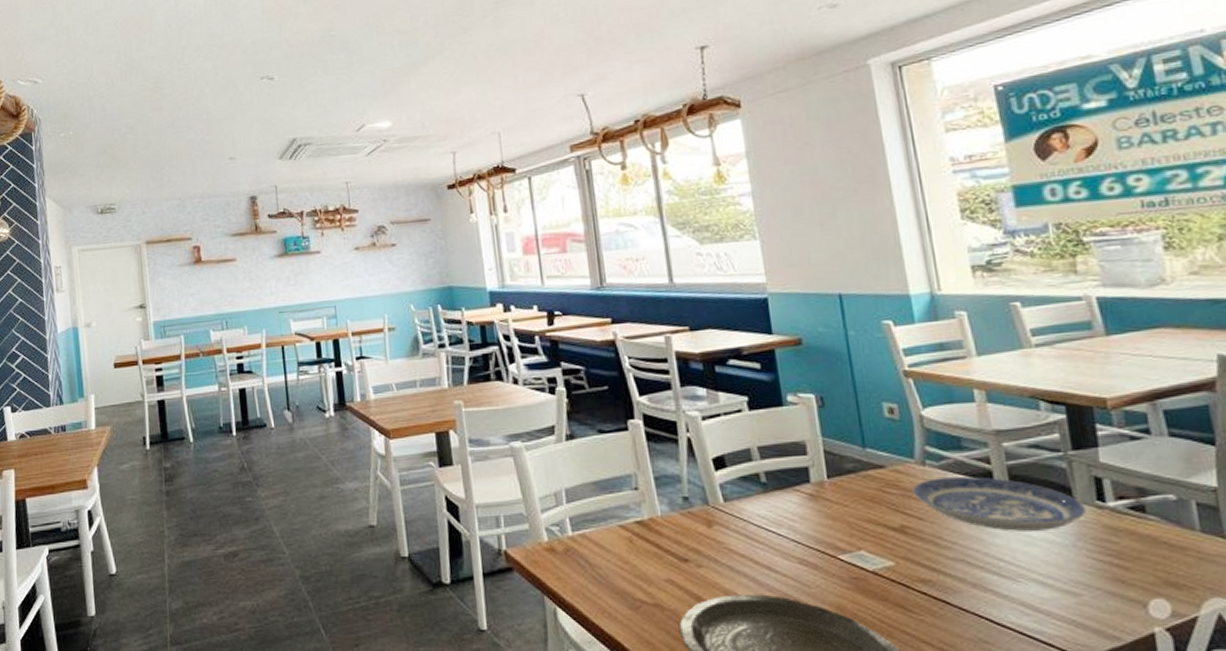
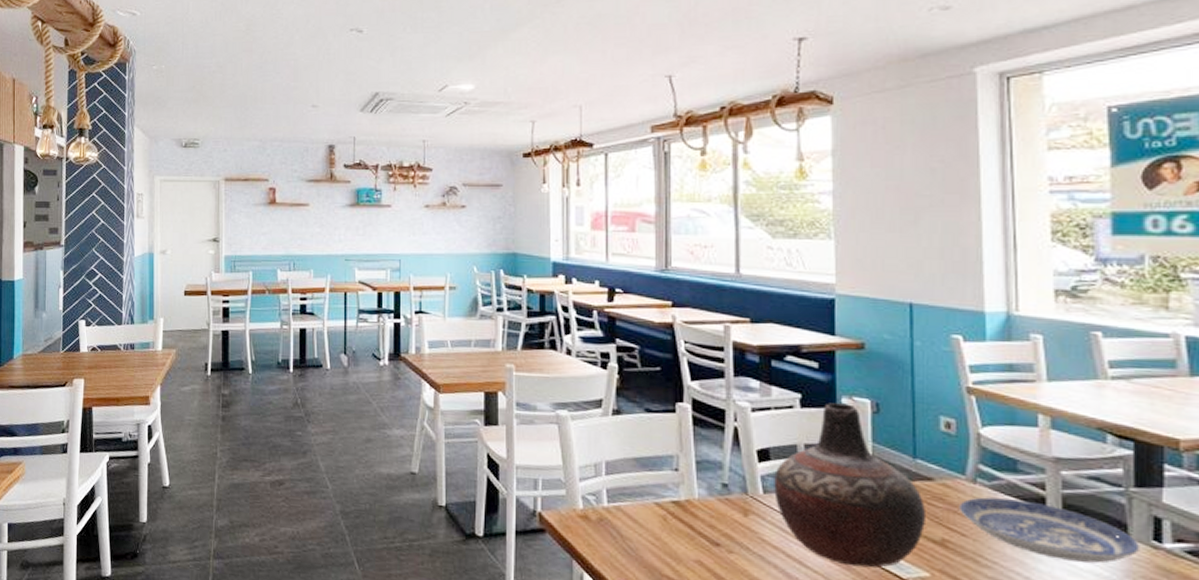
vase: none [732,401,884,565] -> present [774,403,925,568]

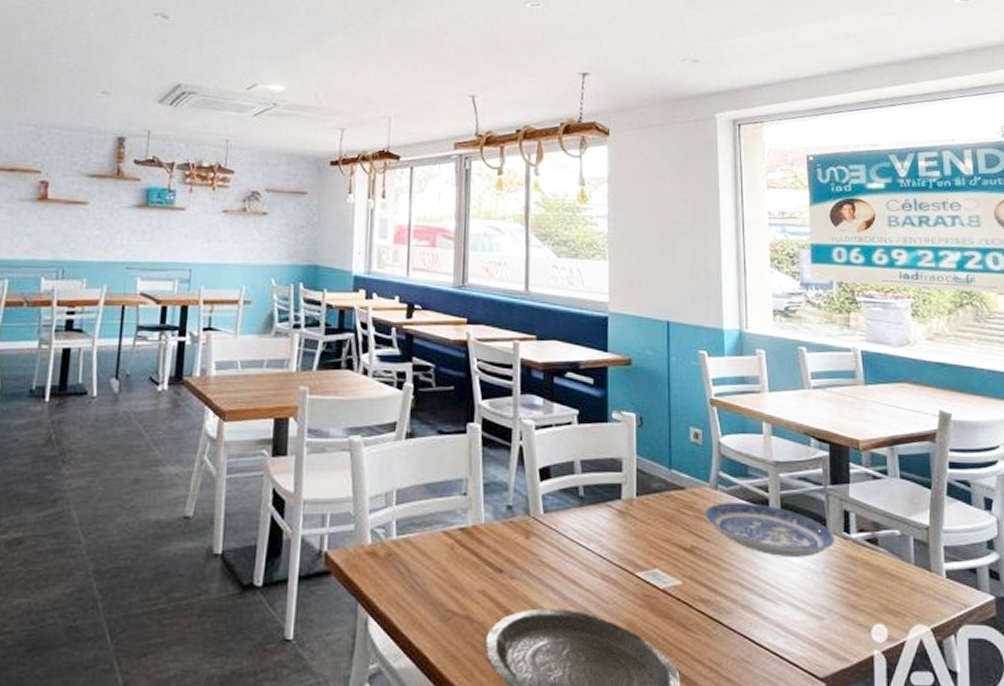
vase: present [774,403,925,568] -> none [553,418,678,581]

